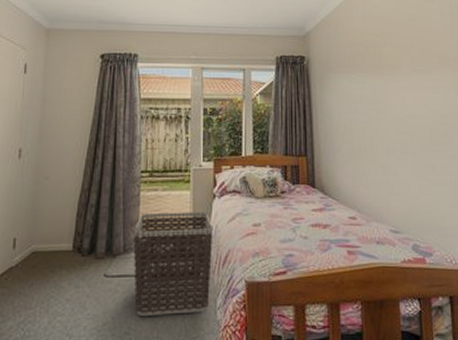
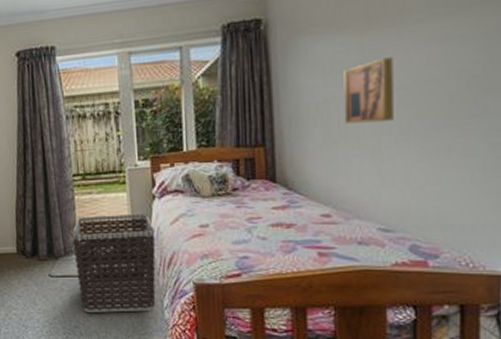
wall art: none [362,96,396,143] -> present [344,57,393,124]

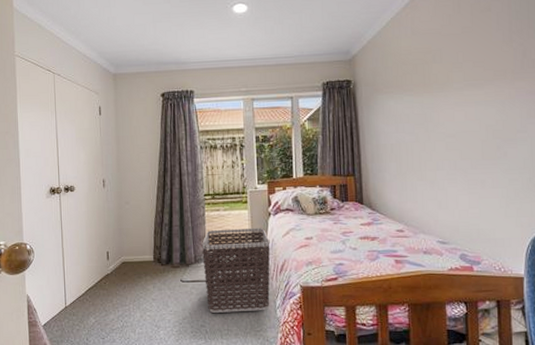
wall art: present [344,57,393,124] -> none [409,113,445,161]

